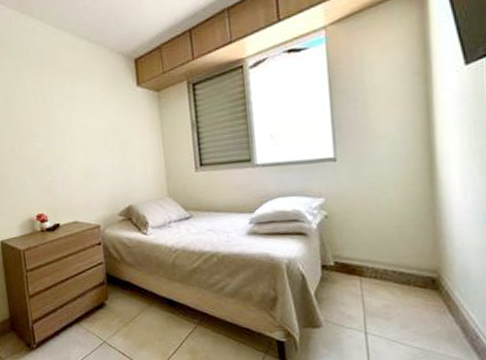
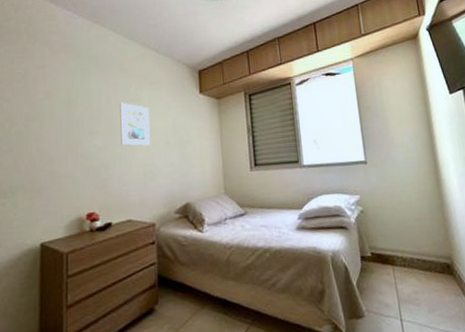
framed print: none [55,101,90,148] -> present [120,102,151,146]

